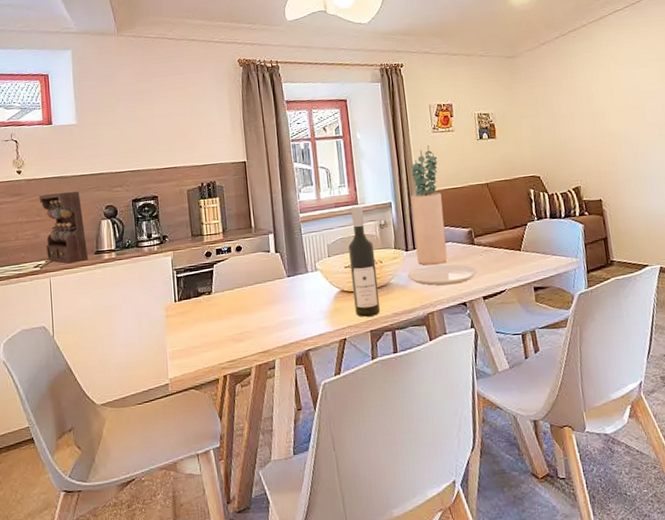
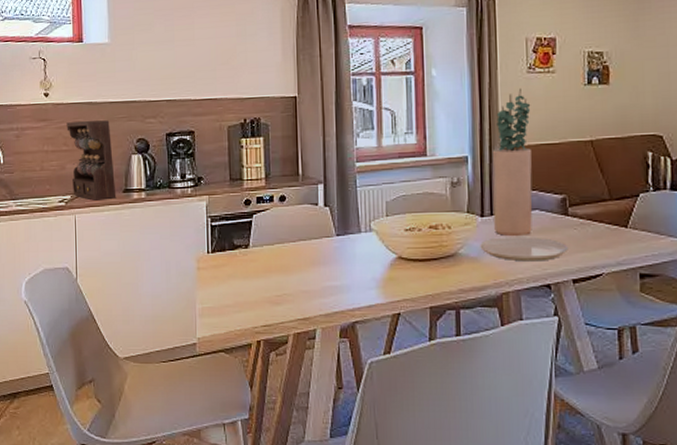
bottle: present [348,206,381,317] -> none [411,158,444,290]

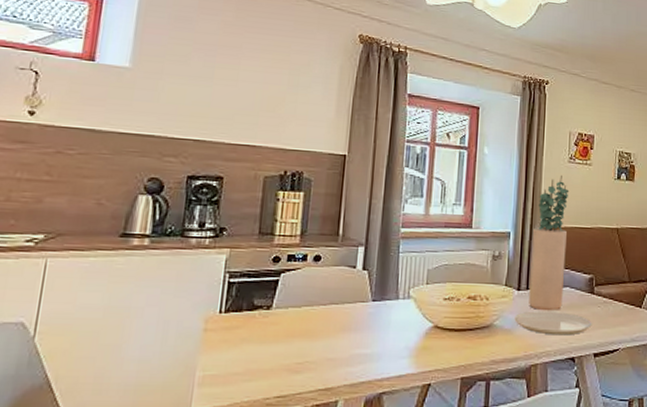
spice rack: present [66,120,117,201] -> none [48,148,115,244]

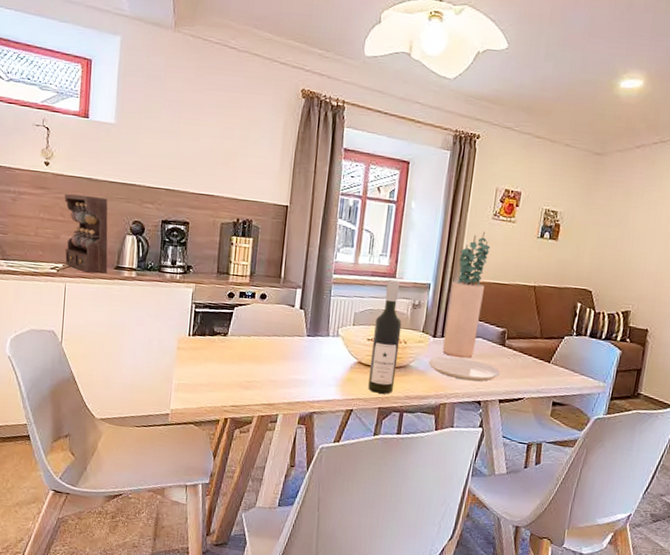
spice rack: none [48,148,115,244] -> present [64,194,108,274]
bottle: none [447,230,482,361] -> present [368,279,402,394]

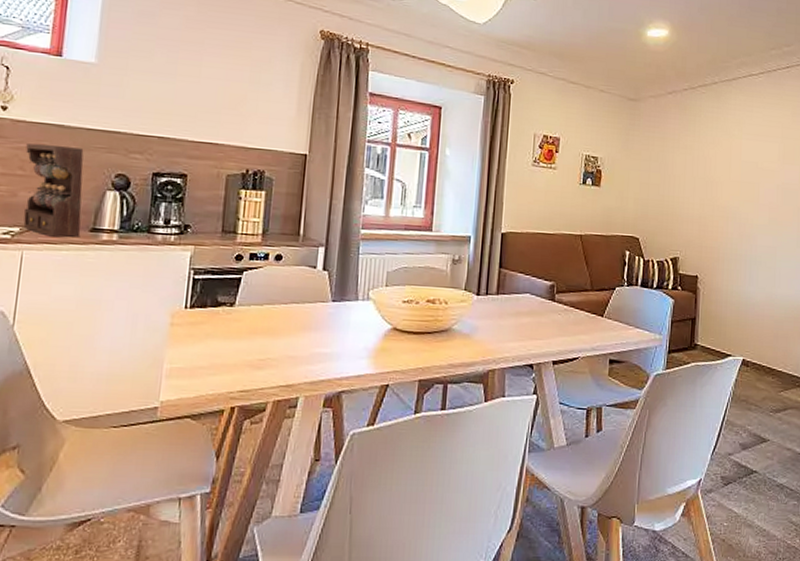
bottle: present [368,279,402,394] -> none [405,233,441,364]
plate: present [428,356,501,381] -> none [473,316,552,342]
vase: present [443,231,491,358] -> none [488,178,532,317]

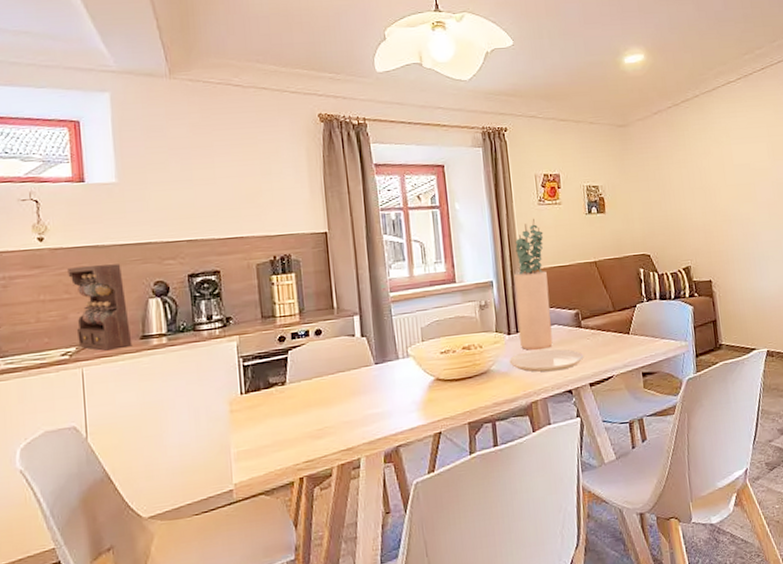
plate: none [473,316,552,342] -> present [509,348,584,372]
vase: none [488,178,532,317] -> present [513,218,553,350]

